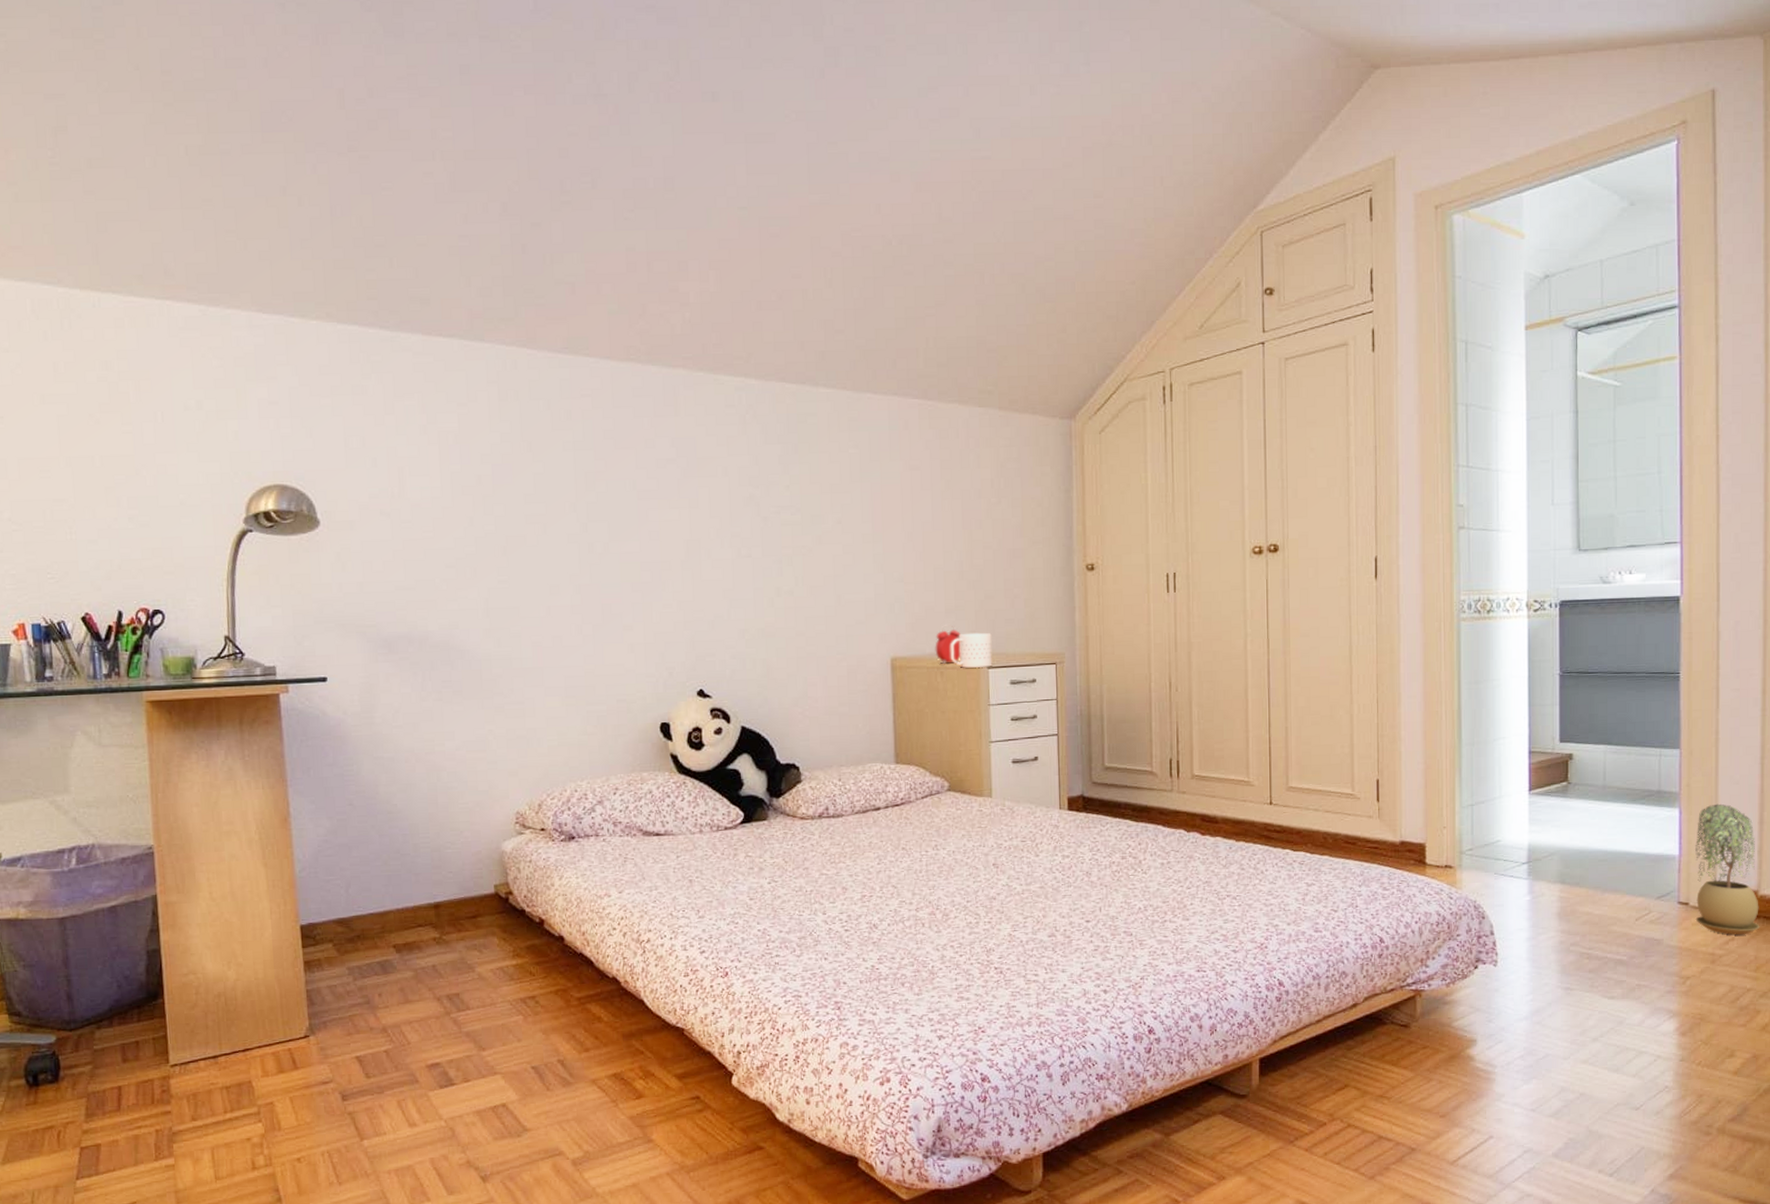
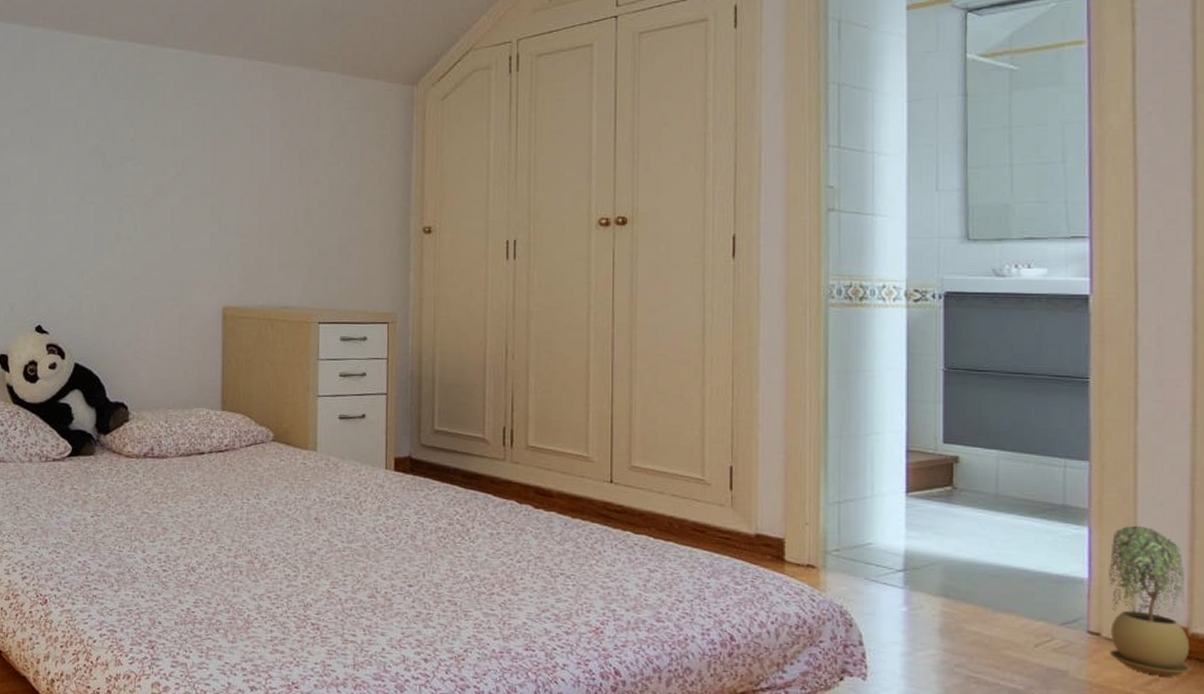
alarm clock: present [935,623,961,664] -> none [266,277,293,316]
mug: present [950,632,993,668] -> none [281,287,324,322]

